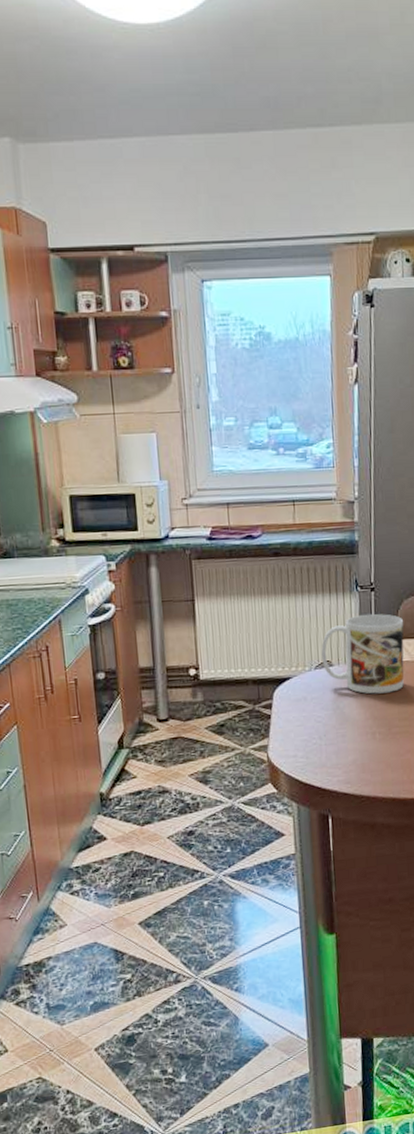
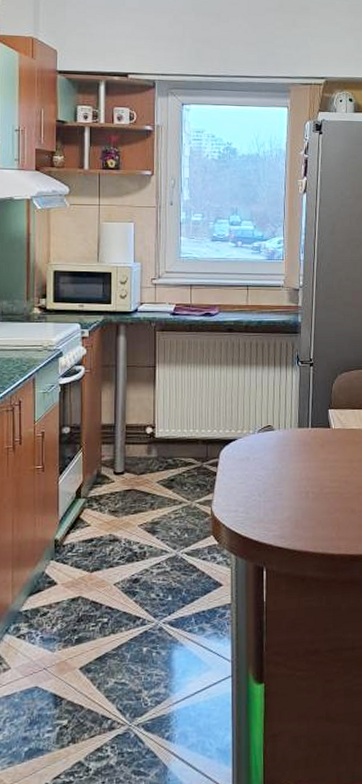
mug: present [321,613,404,694] -> none [264,385,338,457]

